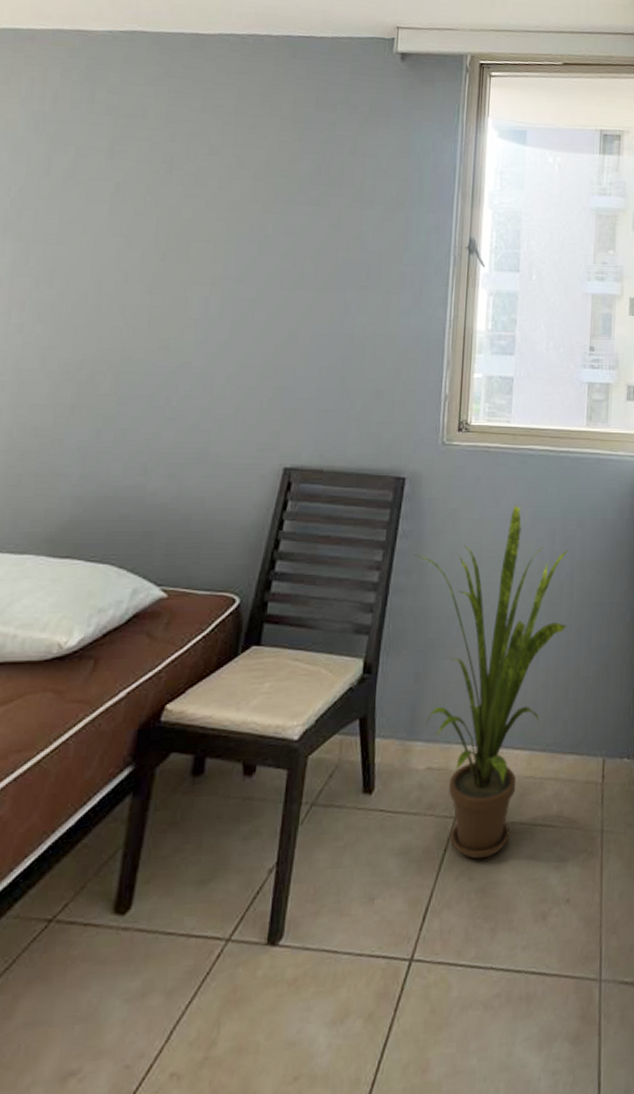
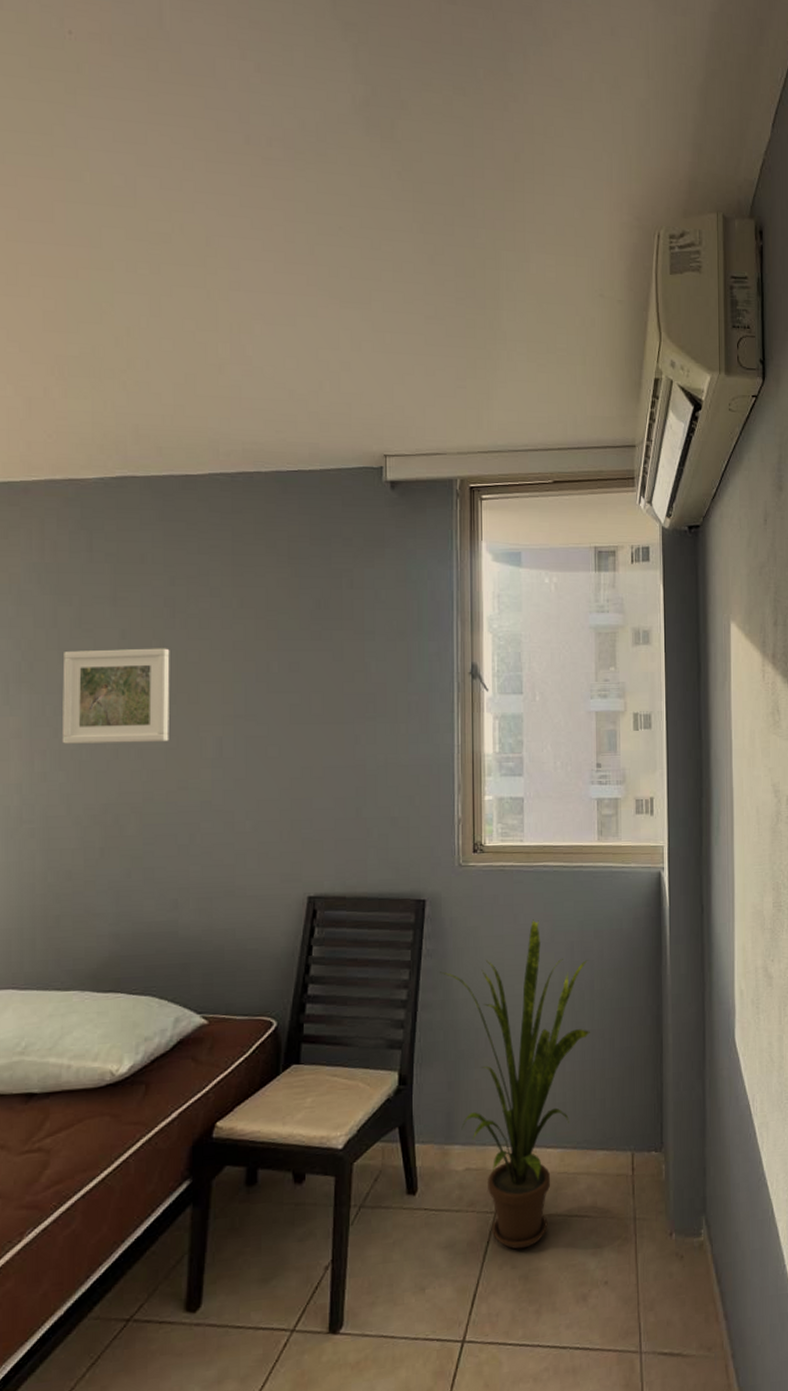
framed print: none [42,201,164,300] -> present [61,648,170,744]

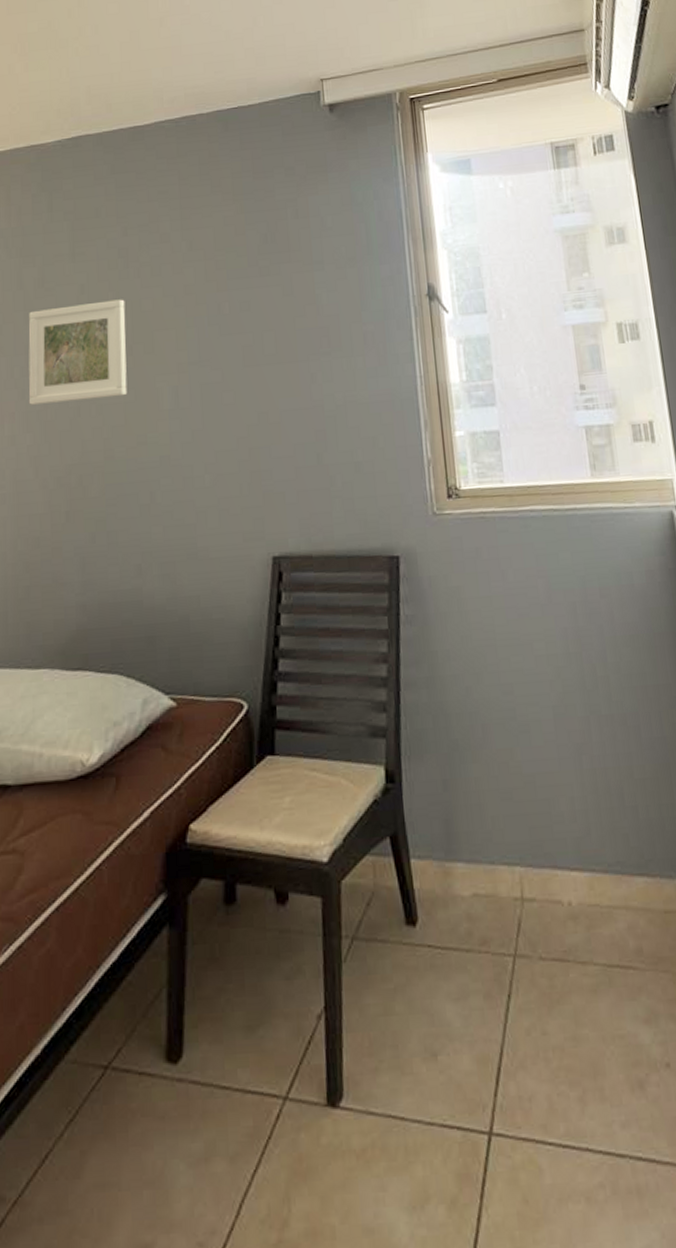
house plant: present [440,919,590,1249] -> none [422,575,609,1008]

